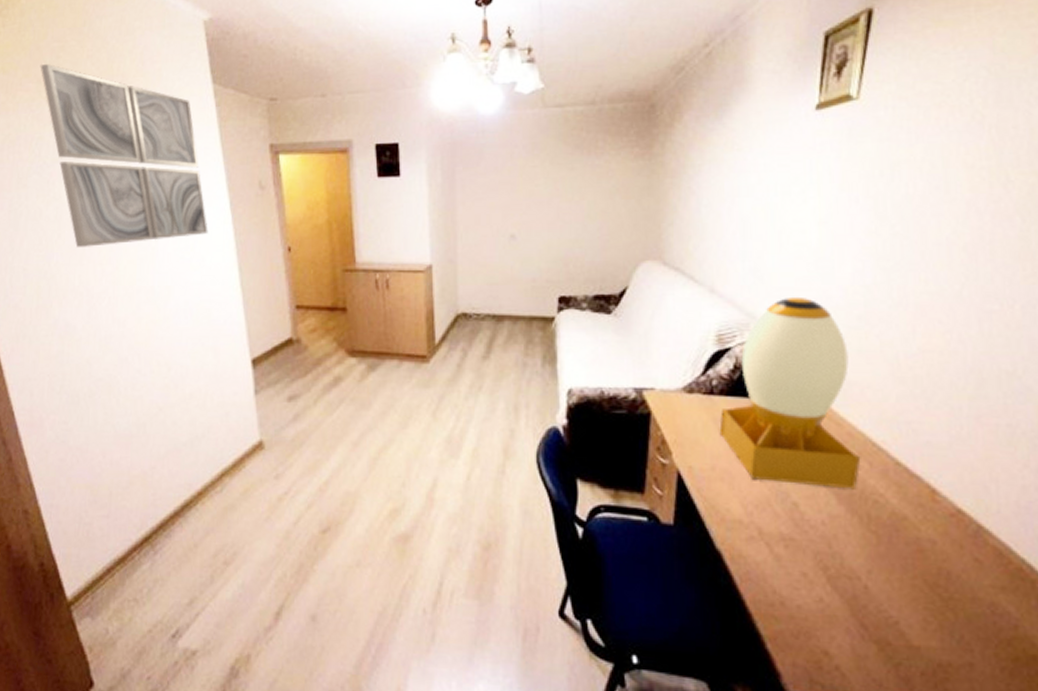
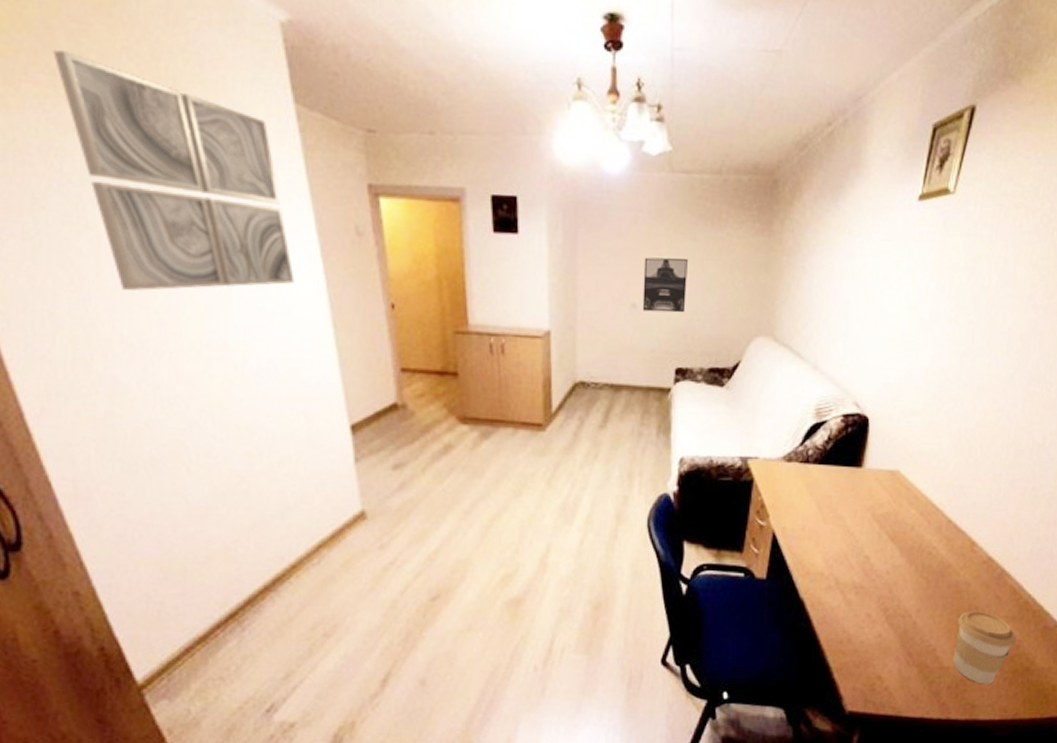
wall art: none [521,187,566,242] -> present [642,257,688,313]
desk lamp: present [719,296,861,489] -> none [811,375,922,544]
coffee cup: none [924,576,1011,674] -> present [952,611,1016,684]

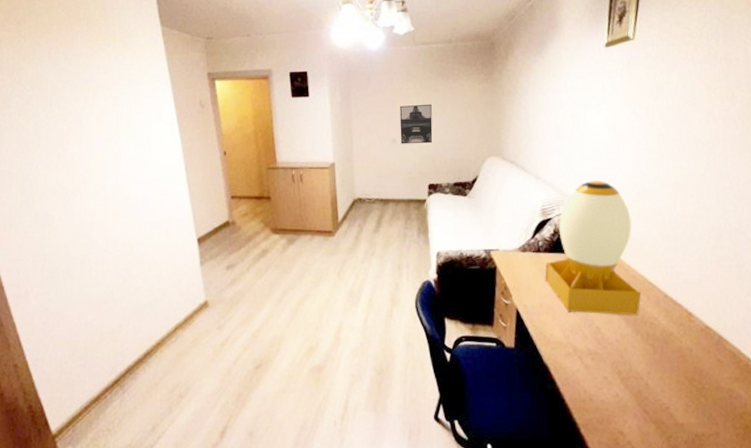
wall art: present [52,50,295,291] -> none [19,10,160,154]
desk lamp: none [811,375,922,544] -> present [545,180,642,316]
coffee cup: present [952,611,1016,684] -> none [685,373,742,440]

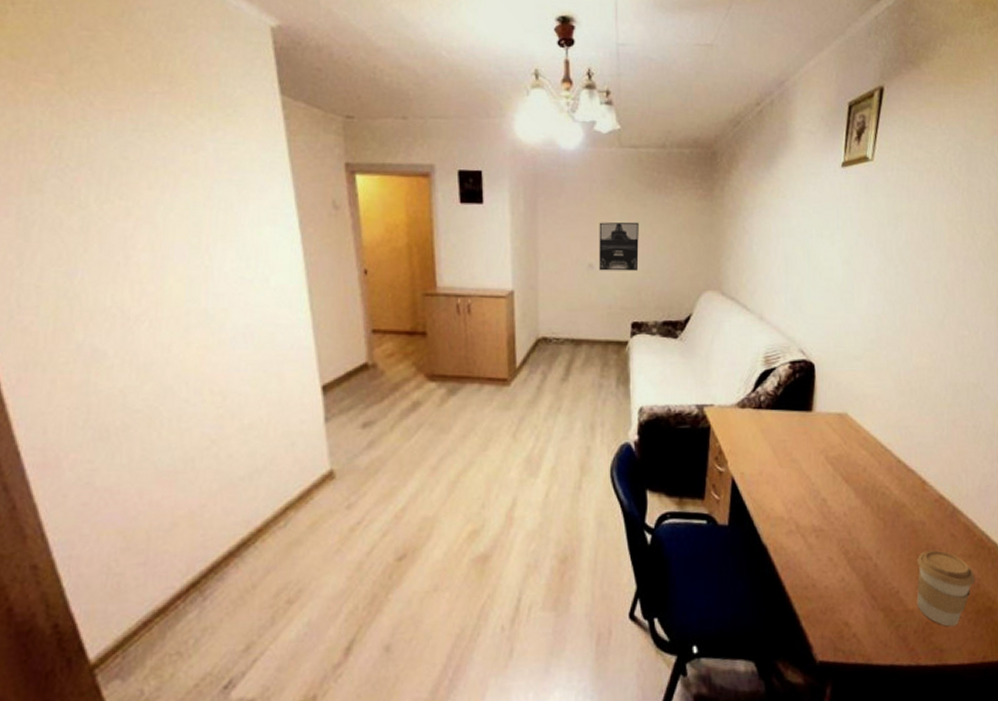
desk lamp: present [545,180,642,316] -> none [766,323,873,485]
coffee cup: none [685,373,742,440] -> present [916,550,975,627]

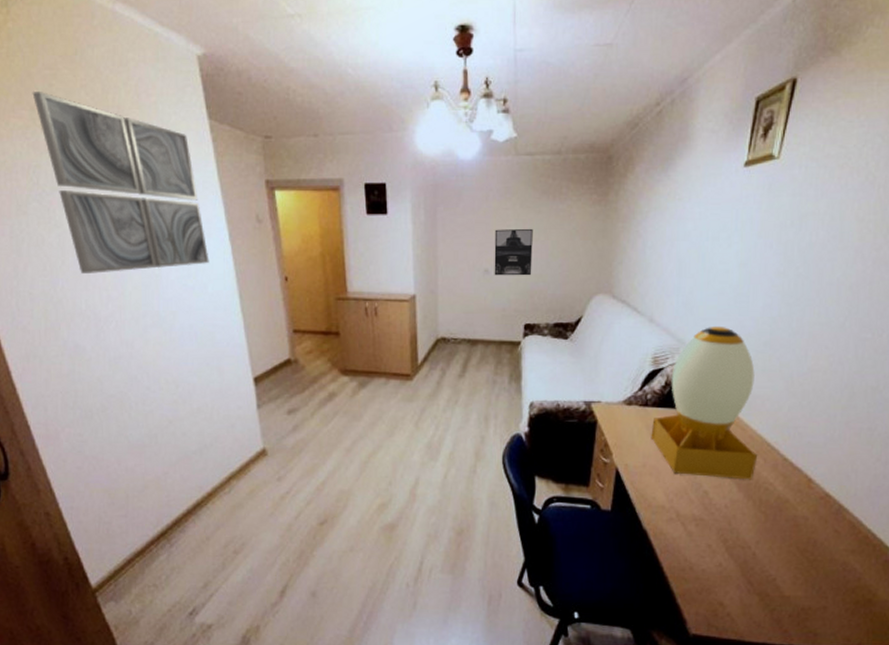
wall art: none [62,53,274,263] -> present [32,92,209,273]
desk lamp: none [766,323,873,485] -> present [651,325,758,480]
coffee cup: present [916,550,975,627] -> none [793,544,856,614]

